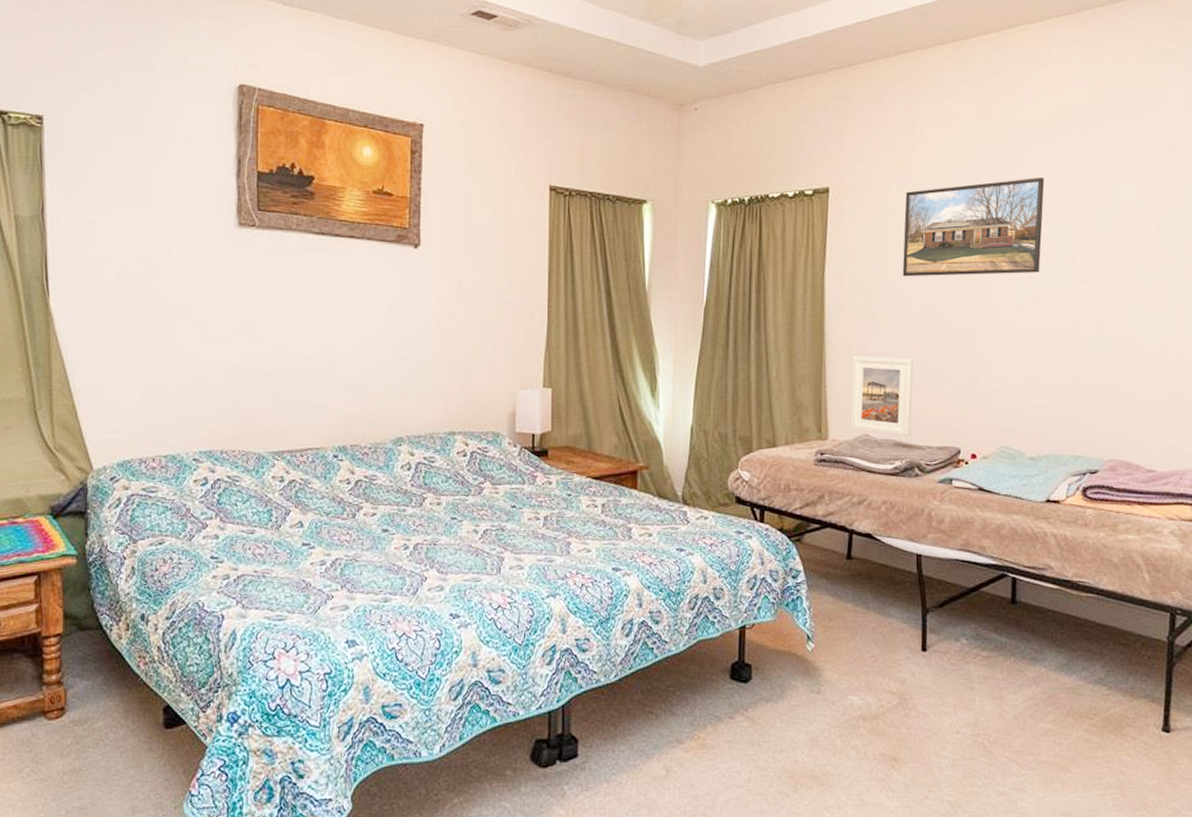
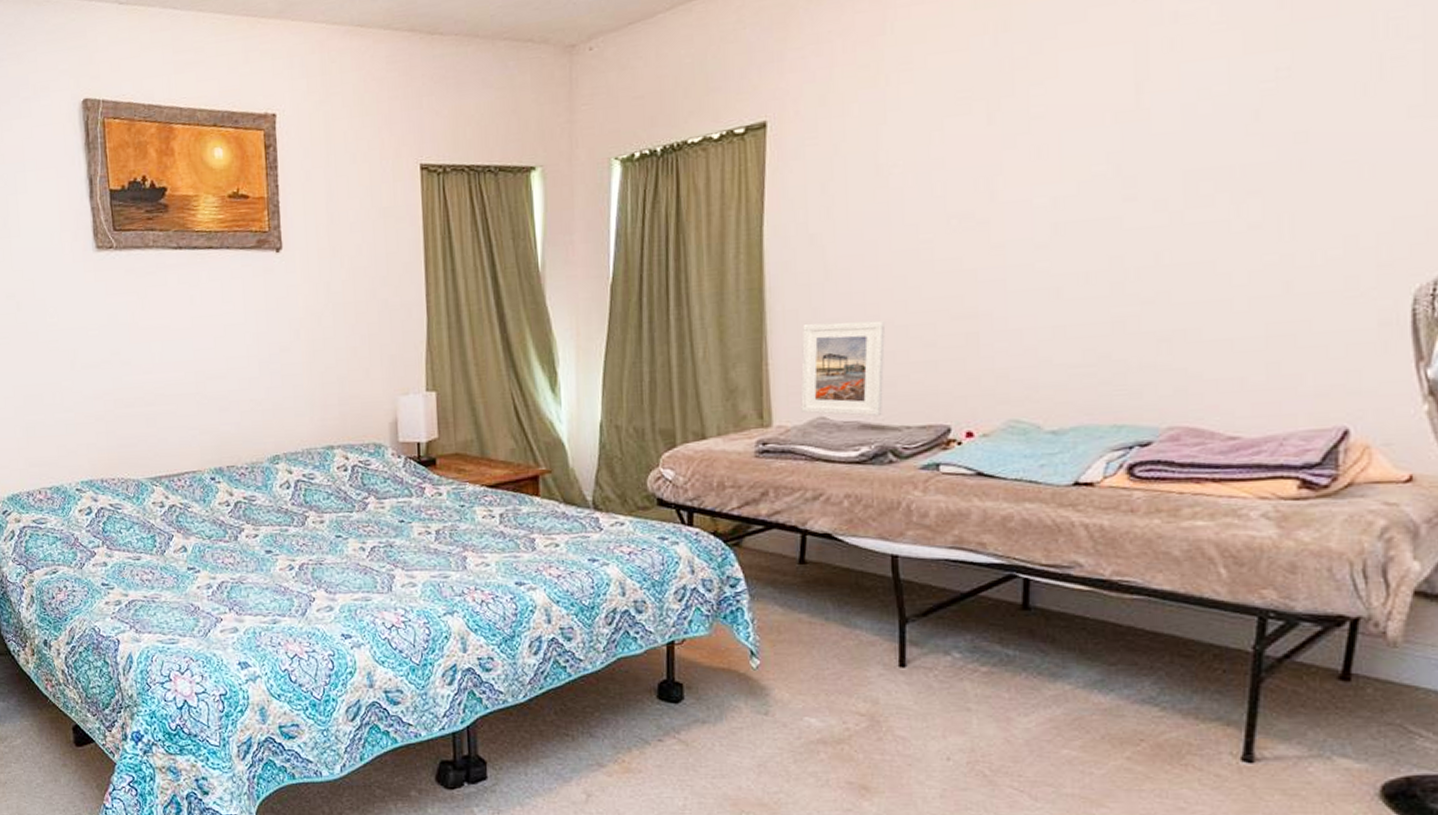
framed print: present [902,177,1045,277] -> none [868,67,1076,221]

